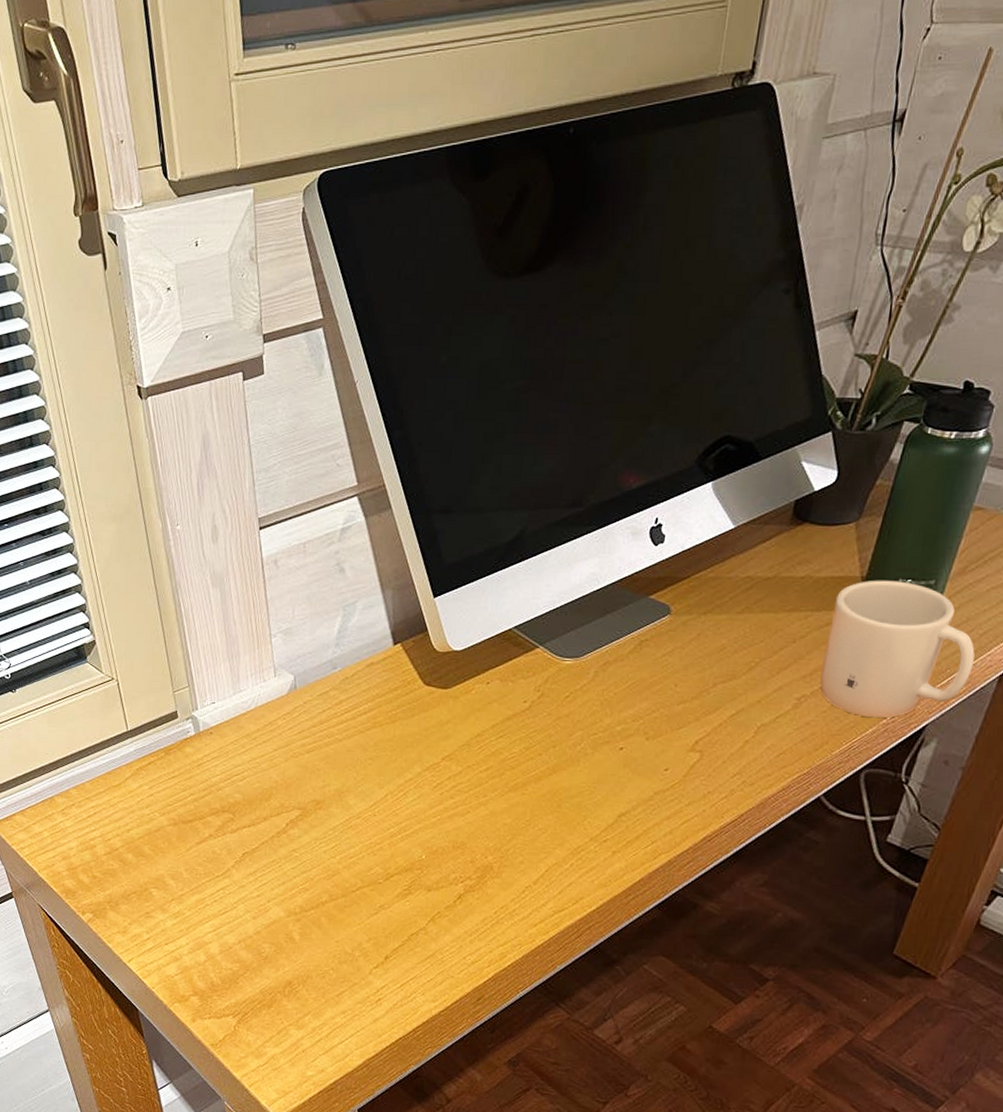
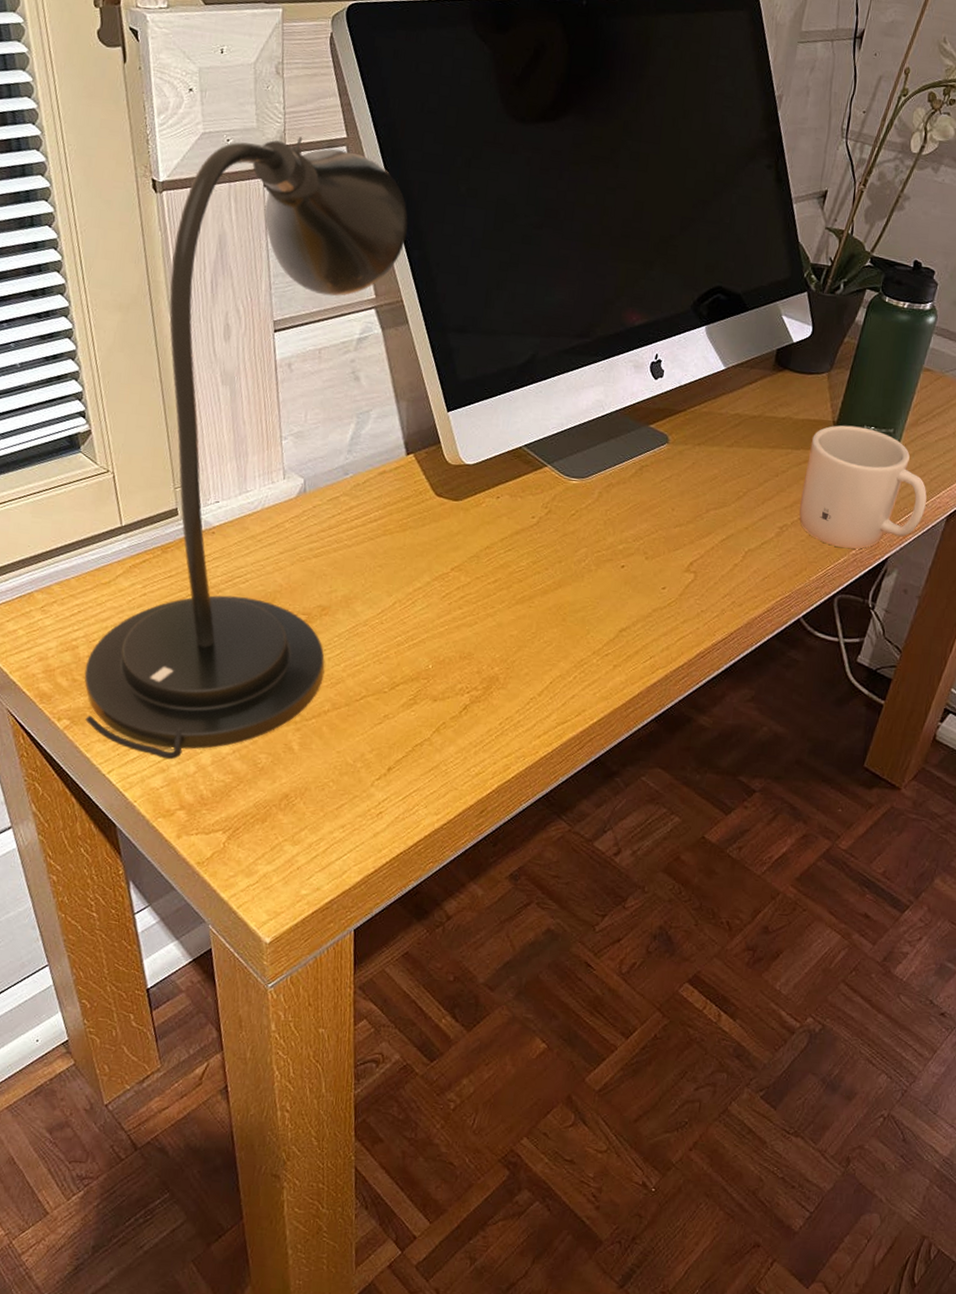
desk lamp: none [102,323,388,950] -> present [84,136,408,760]

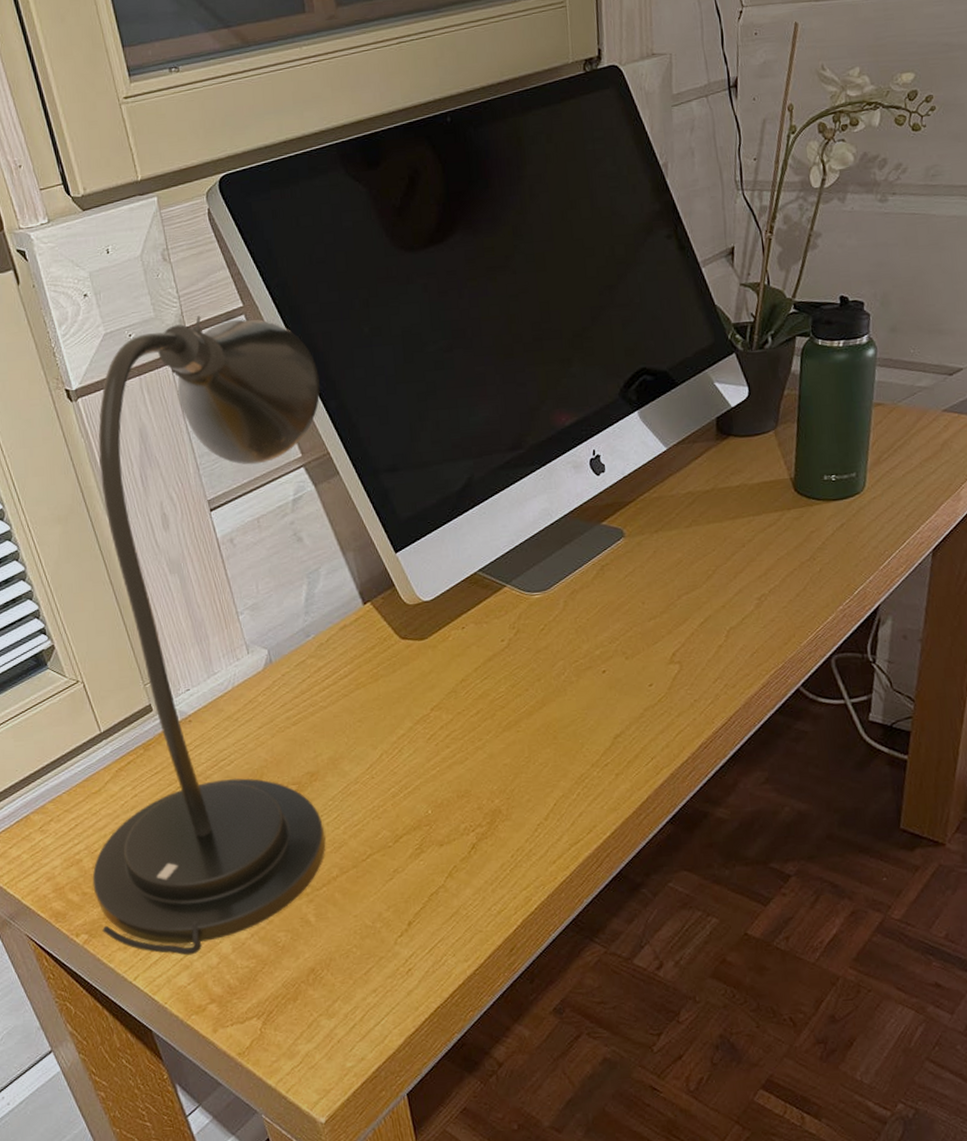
mug: present [799,425,928,549] -> none [771,477,908,607]

